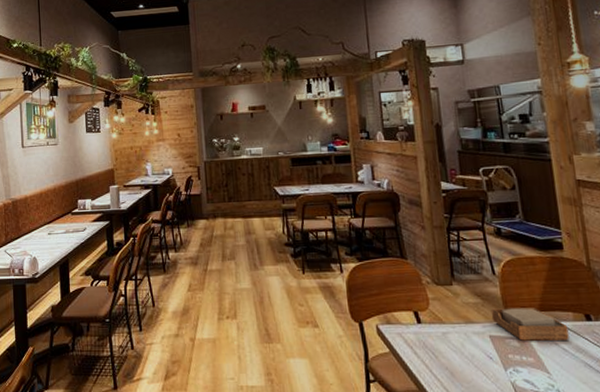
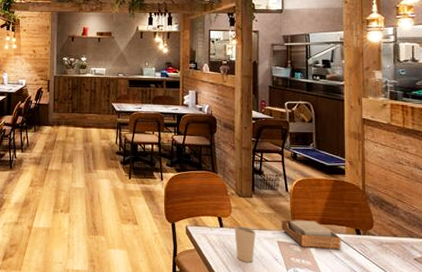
cup: none [434,320,463,364] -> present [234,226,256,263]

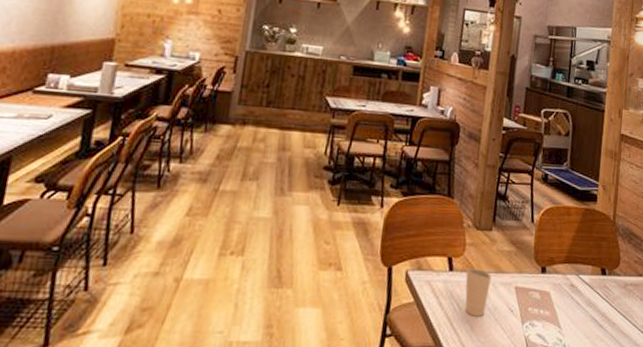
napkin holder: present [281,219,341,250] -> none [521,258,585,295]

